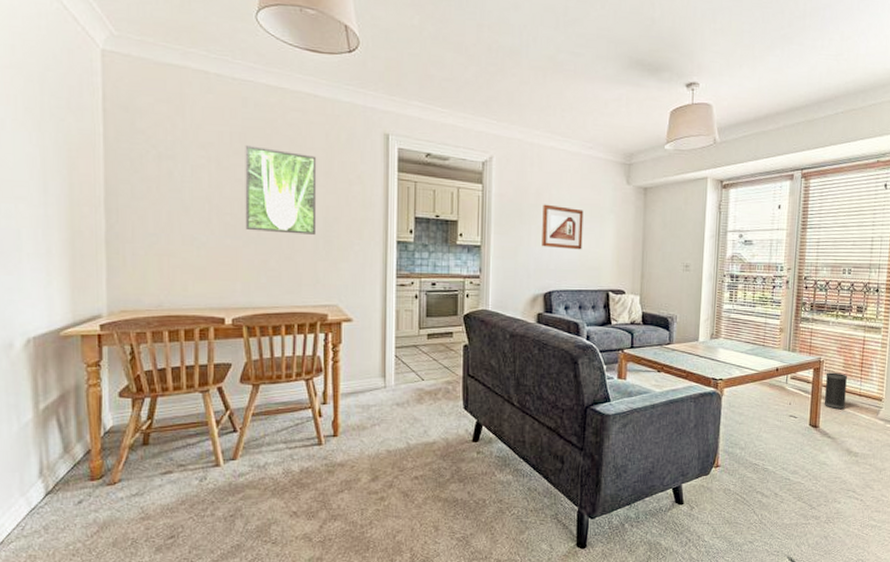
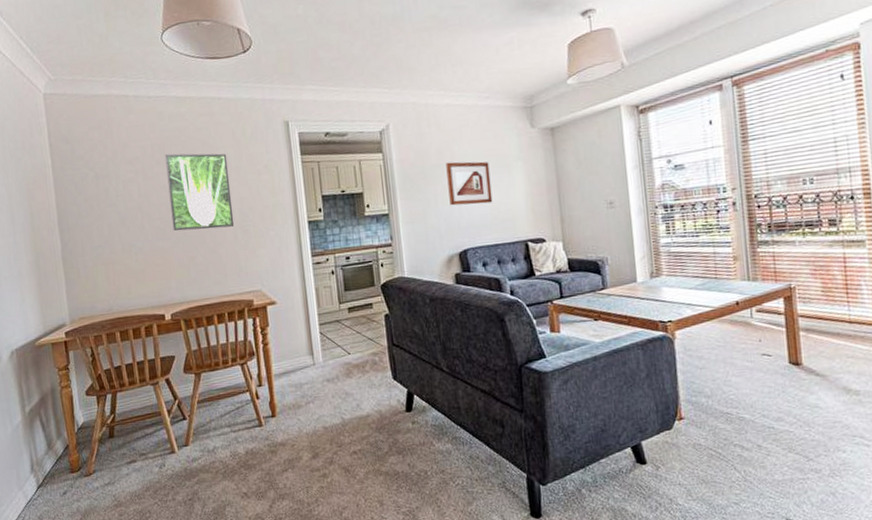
speaker: present [824,372,847,409] -> none [802,298,832,341]

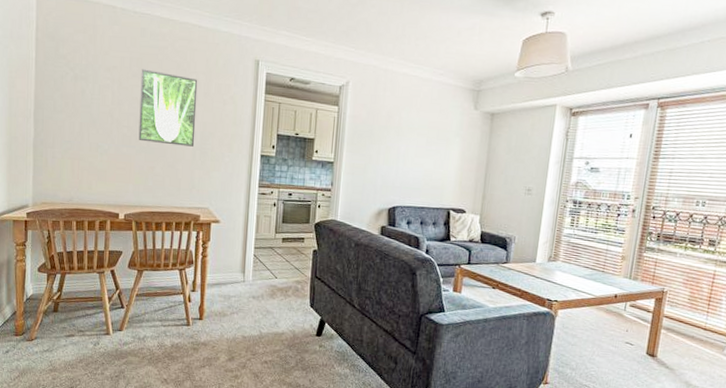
picture frame: present [446,161,493,206] -> none [389,126,431,170]

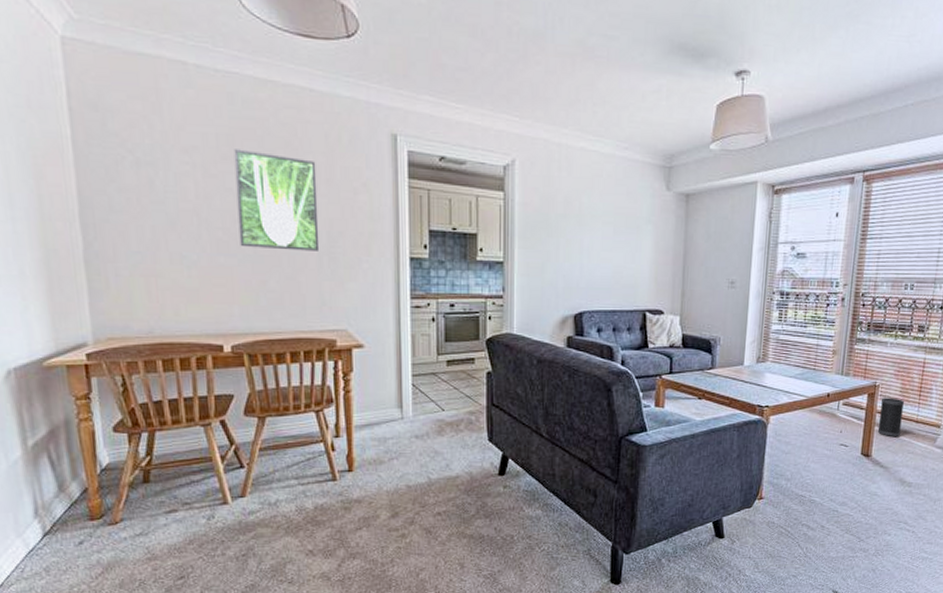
speaker: none [664,303,692,341] -> present [877,398,904,436]

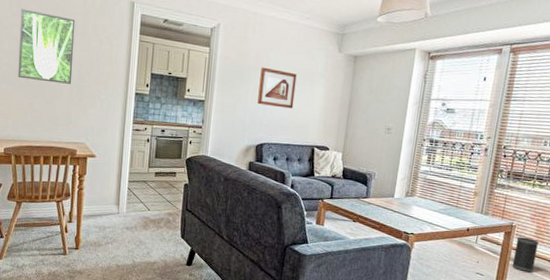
picture frame: none [571,214,618,266] -> present [257,67,297,109]

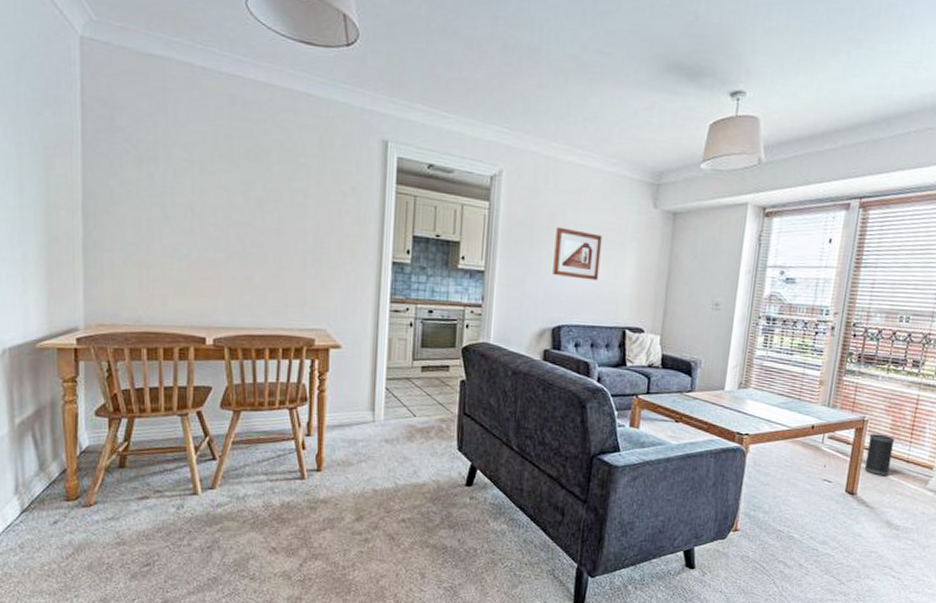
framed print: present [18,9,76,84] -> none [229,148,308,251]

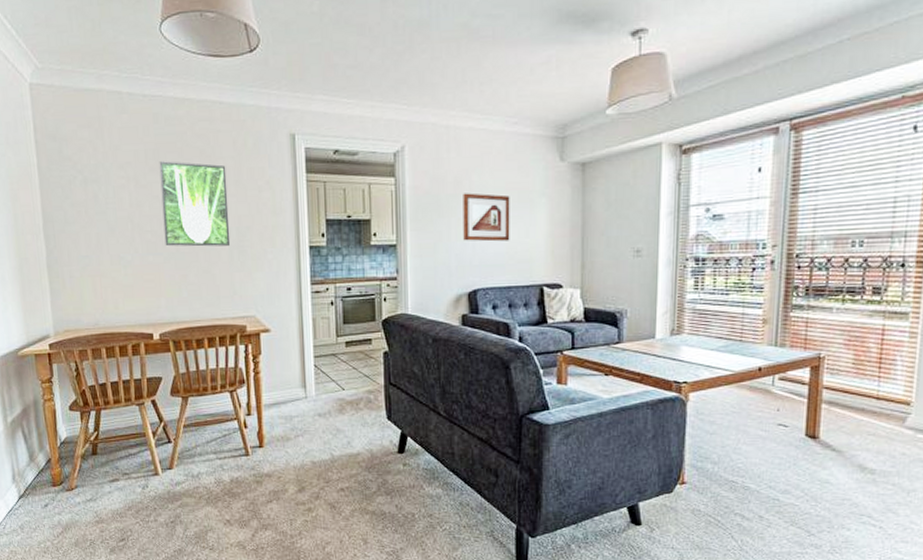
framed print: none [229,148,308,251] -> present [159,161,231,247]
speaker: present [864,433,894,475] -> none [825,371,859,415]

